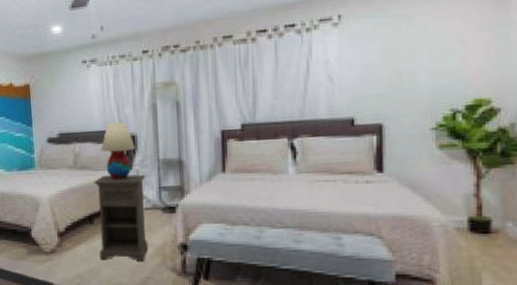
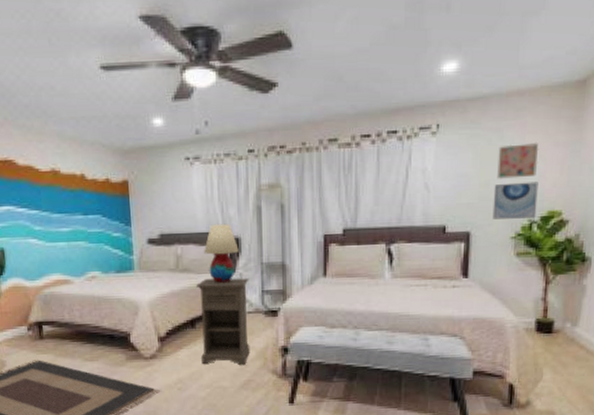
wall art: none [407,68,460,110] -> present [492,181,538,220]
wall art: none [410,28,458,68] -> present [497,143,539,179]

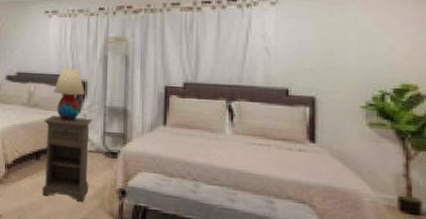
wall art: present [492,181,538,220] -> none [339,53,389,89]
wall art: present [497,143,539,179] -> none [341,17,386,50]

